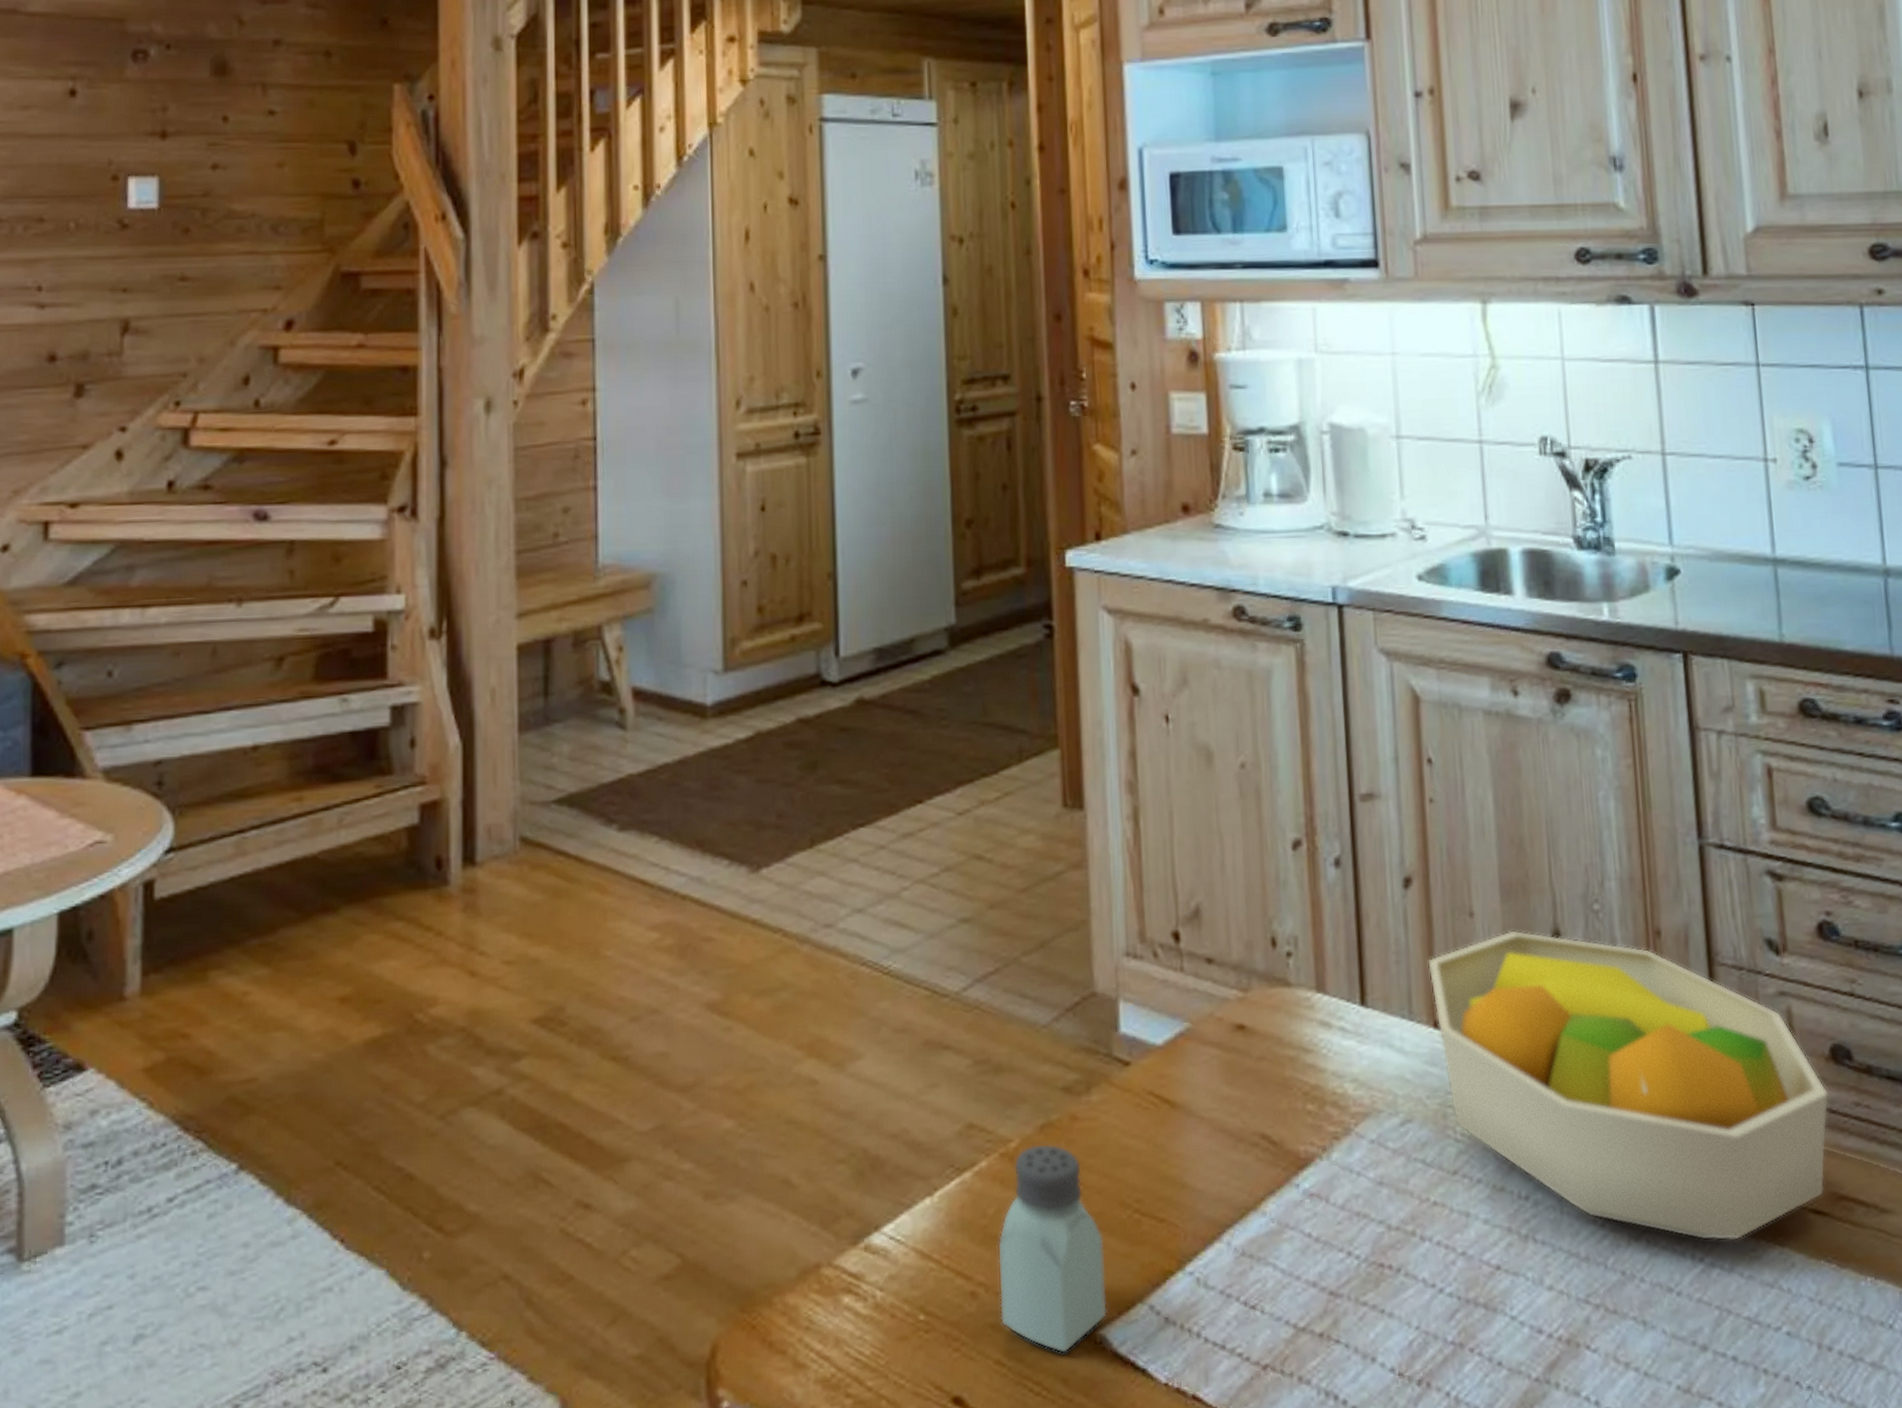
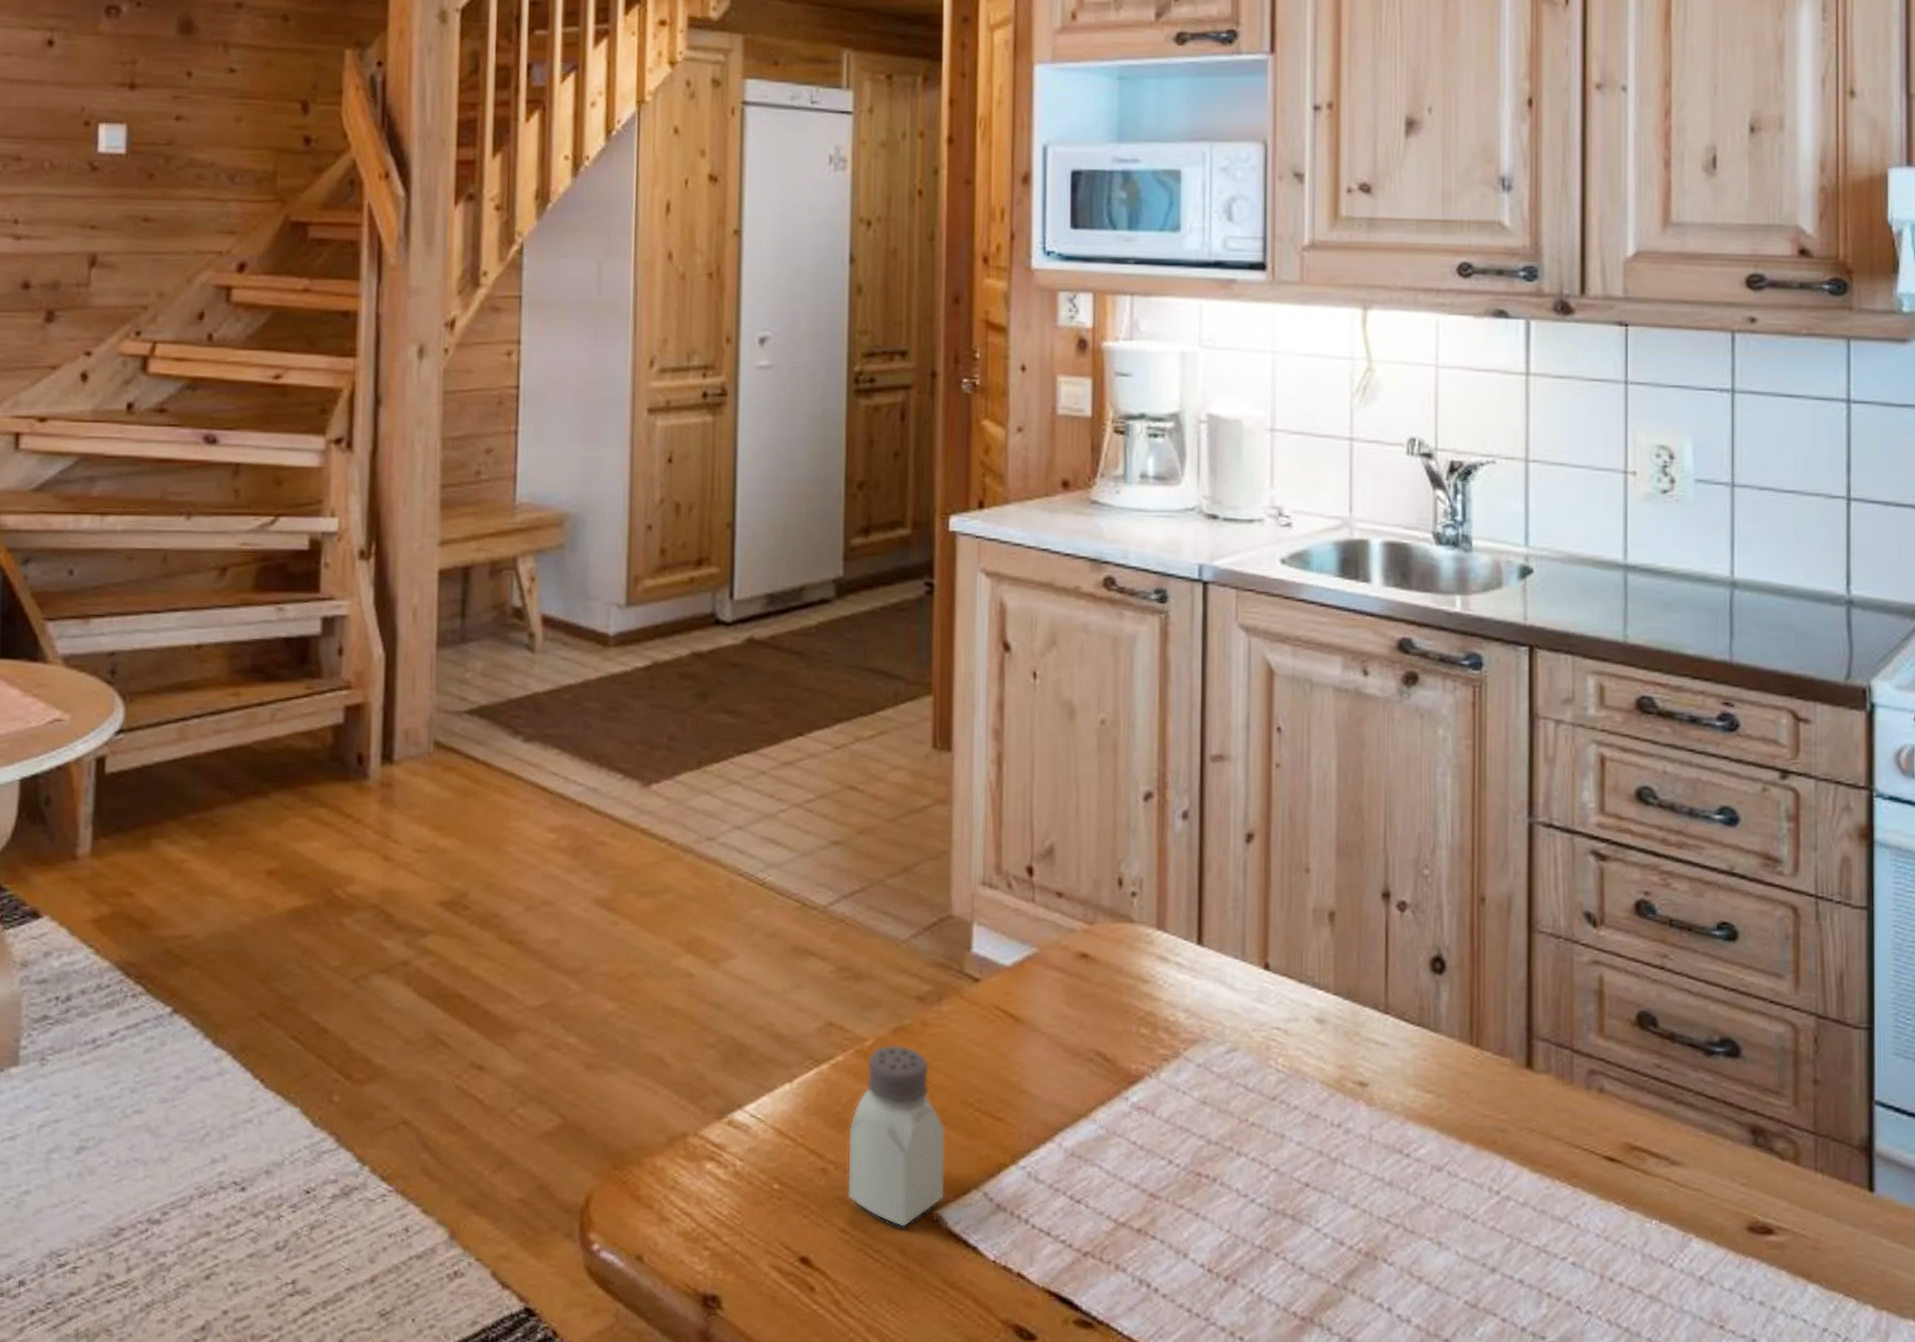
fruit bowl: present [1427,930,1829,1241] -> none [1262,887,1632,1178]

